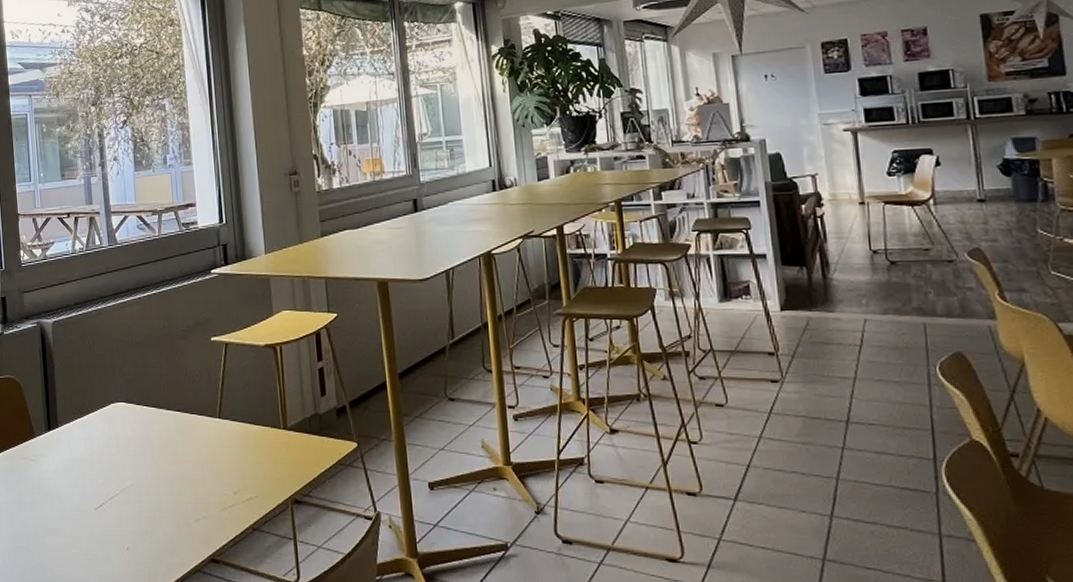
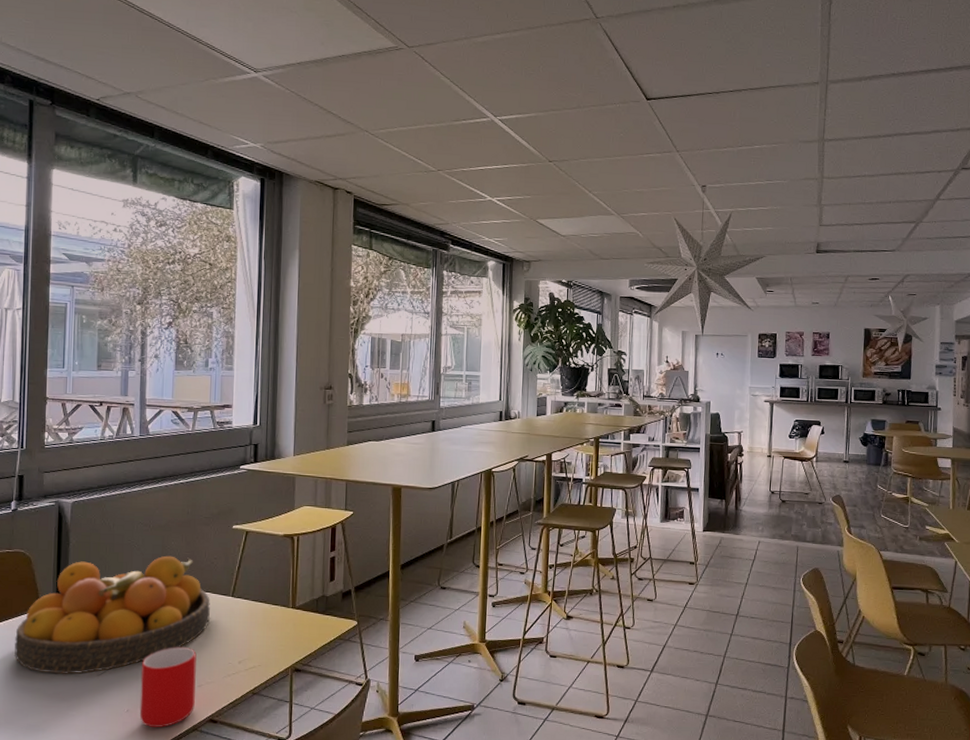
fruit bowl: none [14,375,199,508] -> present [15,555,210,674]
mug: none [136,477,194,568] -> present [139,647,198,728]

